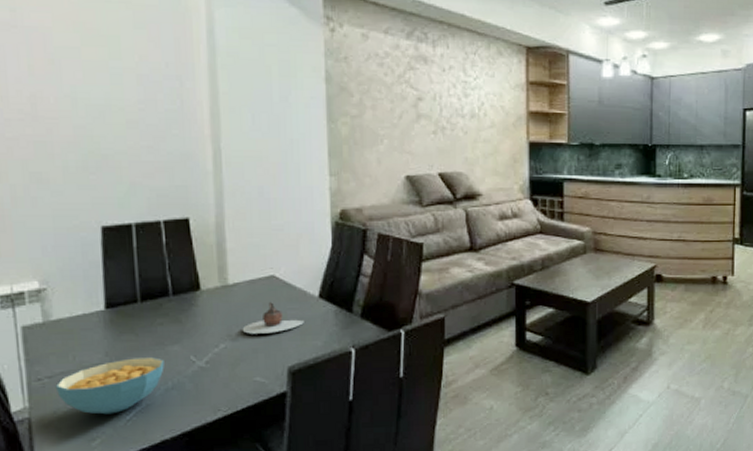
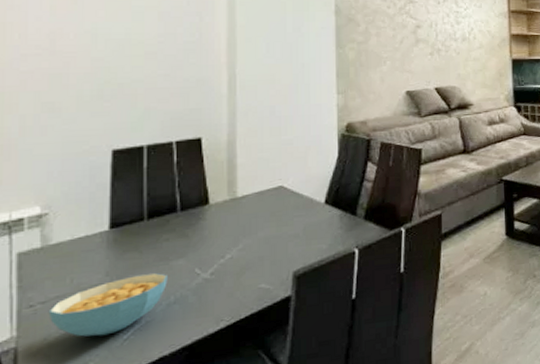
teapot: present [242,302,304,334] -> none [249,211,310,243]

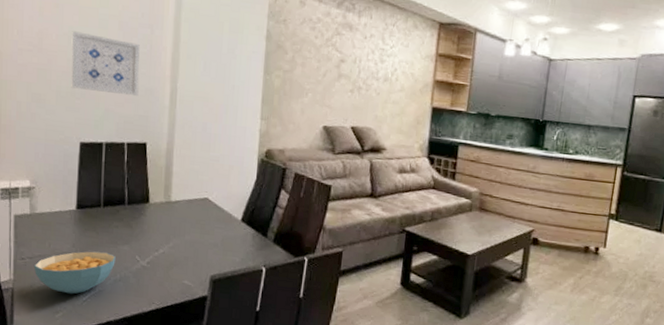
wall art: none [96,27,188,90] -> present [71,31,140,97]

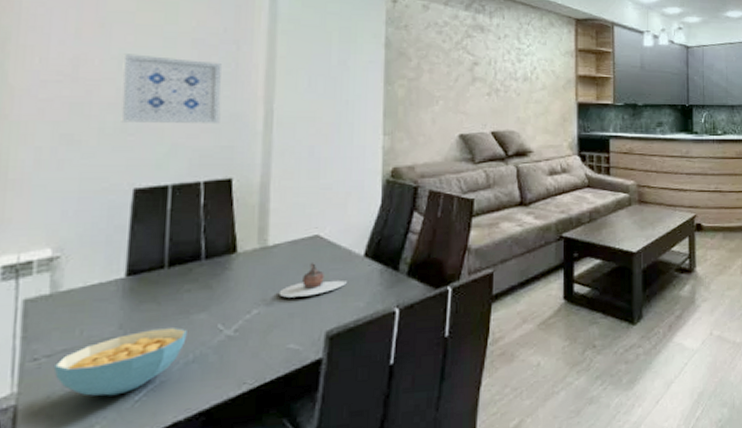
teapot: none [178,220,227,246] -> present [278,263,347,298]

